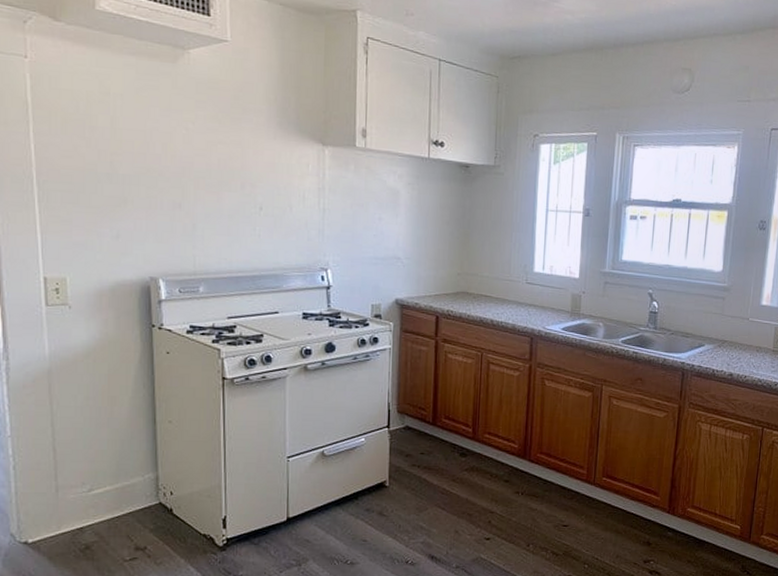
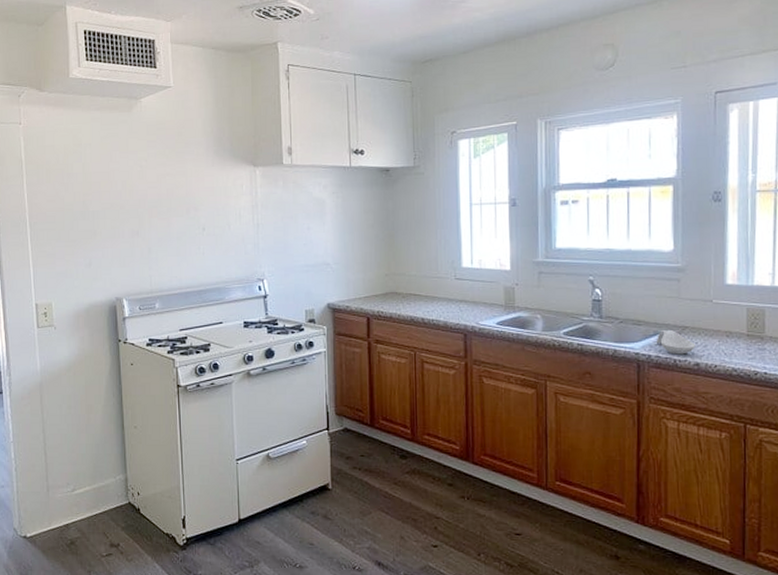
spoon rest: none [699,342,732,365] -> present [656,329,696,355]

